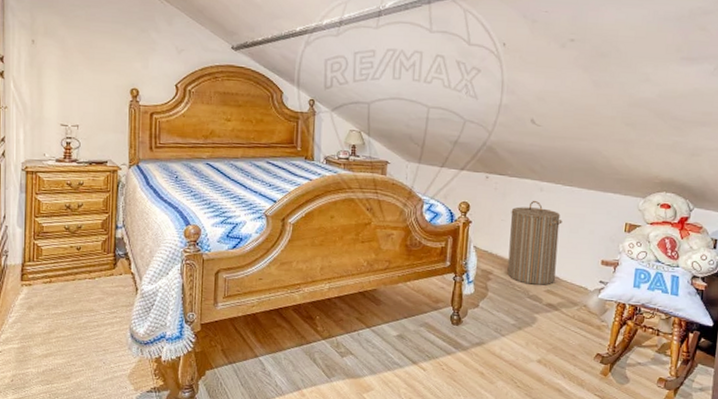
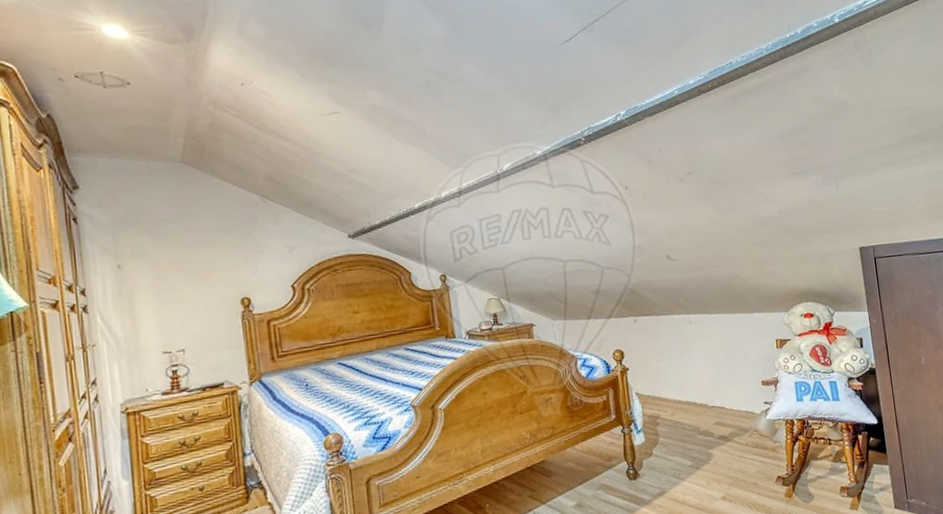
laundry hamper: present [507,201,563,285] -> none [665,335,722,421]

